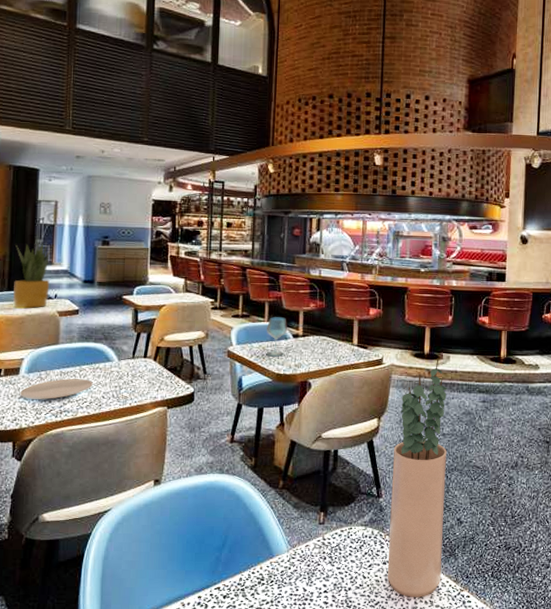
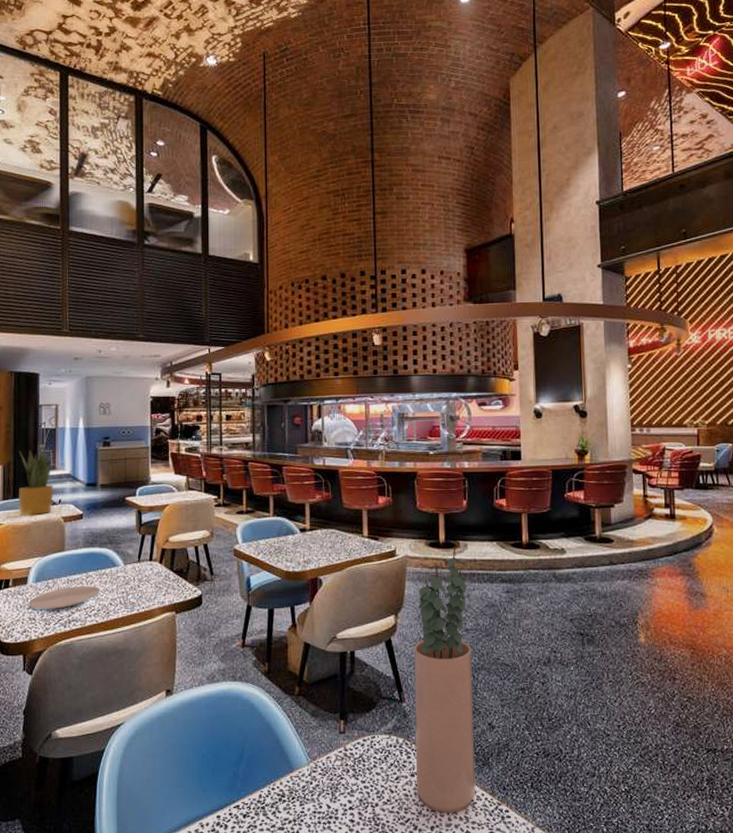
wine glass: present [266,317,288,357] -> none [272,511,295,554]

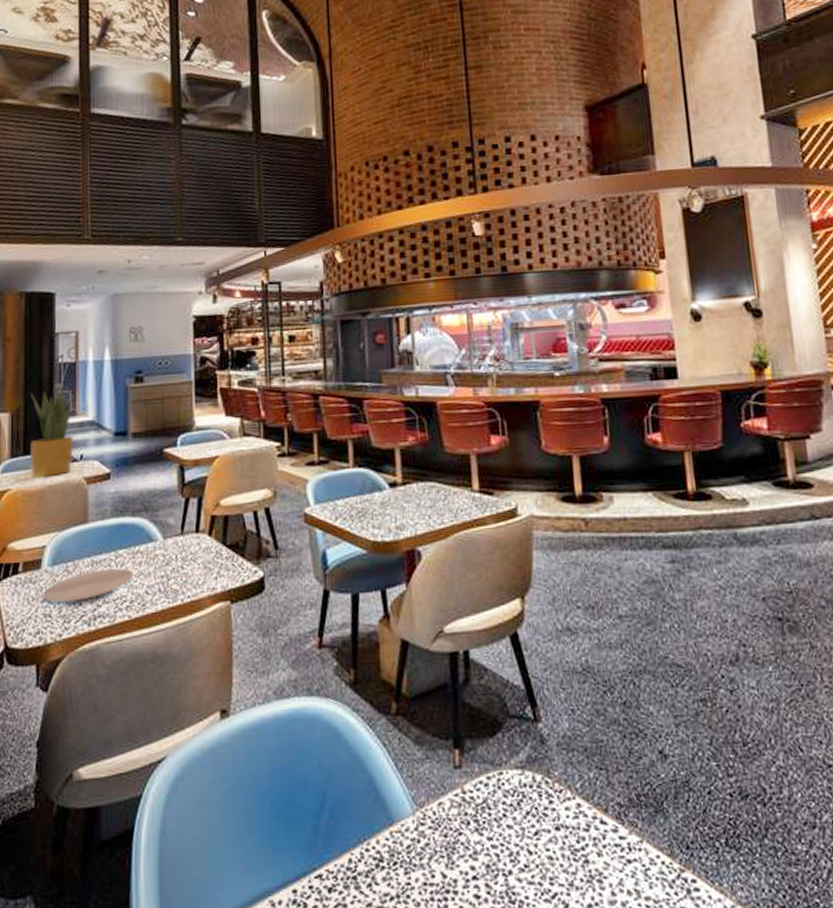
vase: present [413,547,475,813] -> none [549,501,647,884]

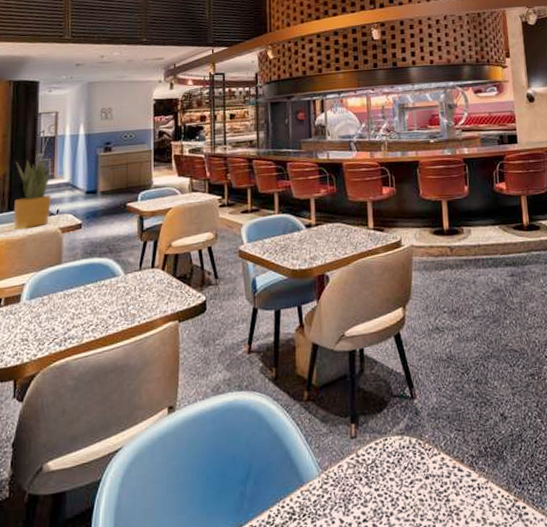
plate: present [43,569,133,602] -> none [21,299,98,329]

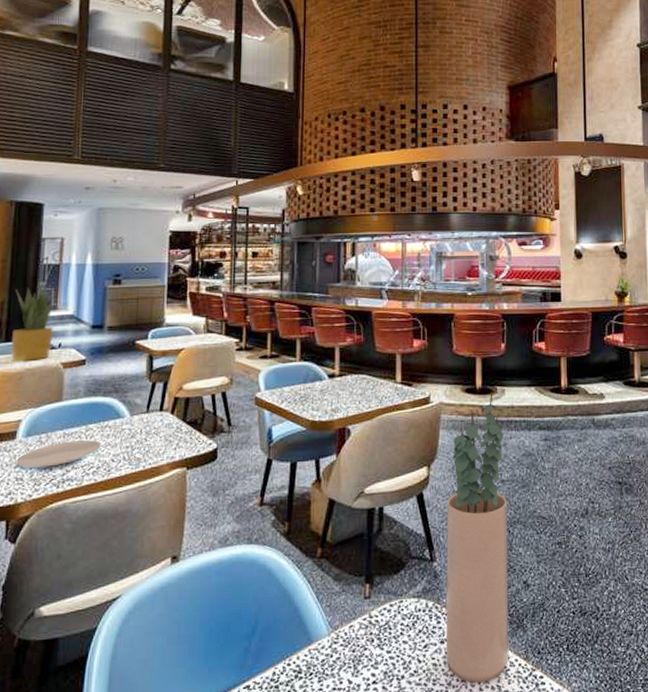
plate: none [21,299,98,329] -> present [16,440,101,468]
vase: none [423,233,491,516] -> present [445,393,509,683]

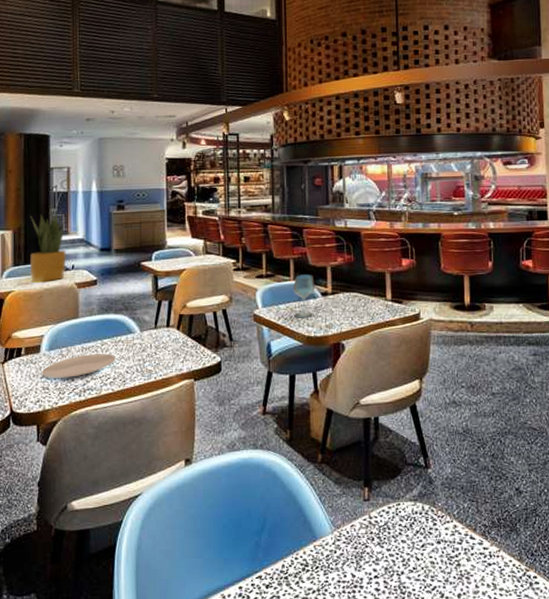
wine glass: none [298,355,323,402] -> present [292,274,316,318]
vase: present [445,393,509,683] -> none [439,309,503,580]

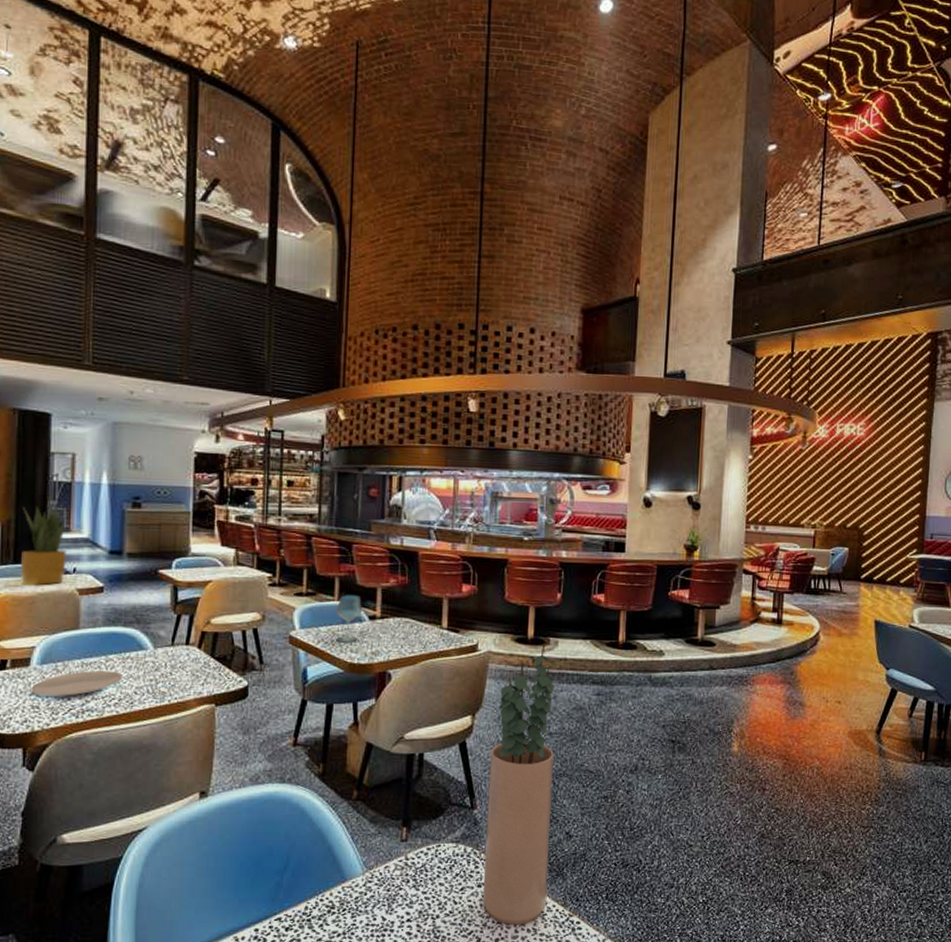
vase: none [439,309,503,580] -> present [482,644,556,925]

